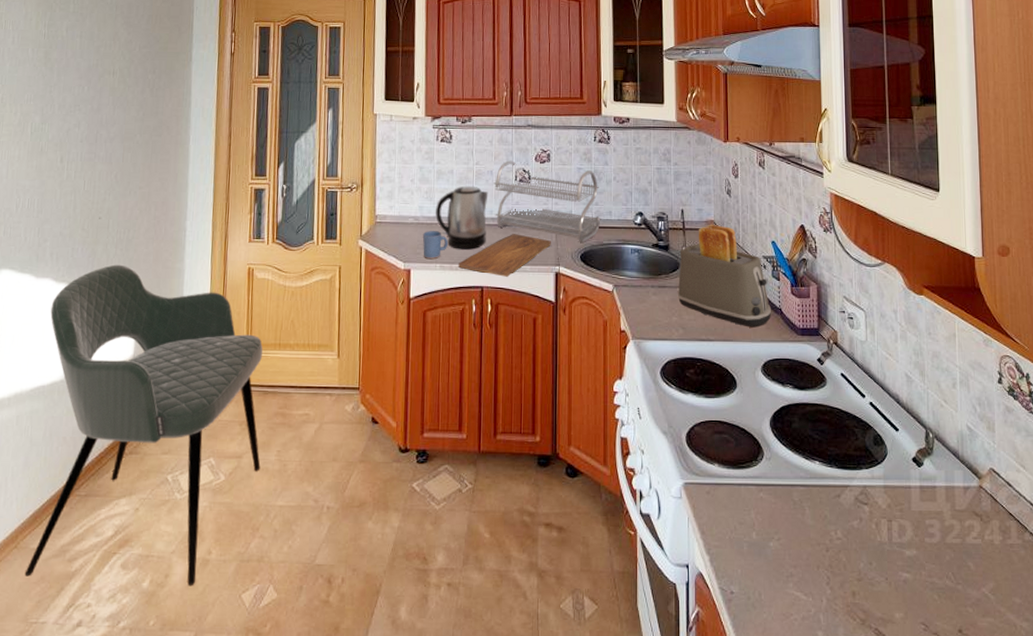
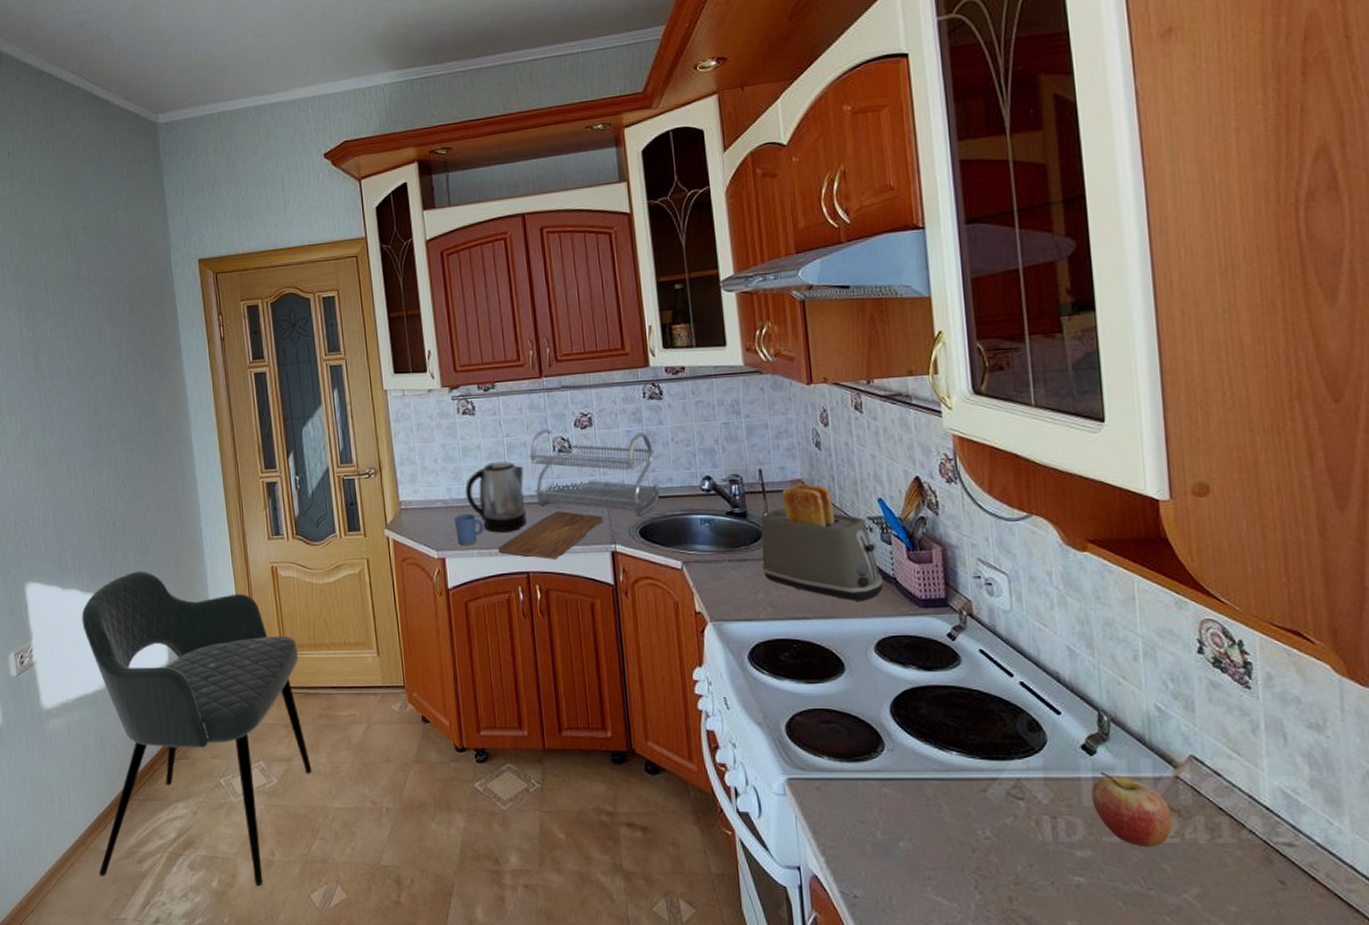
fruit: none [918,481,976,547] -> present [1091,772,1173,847]

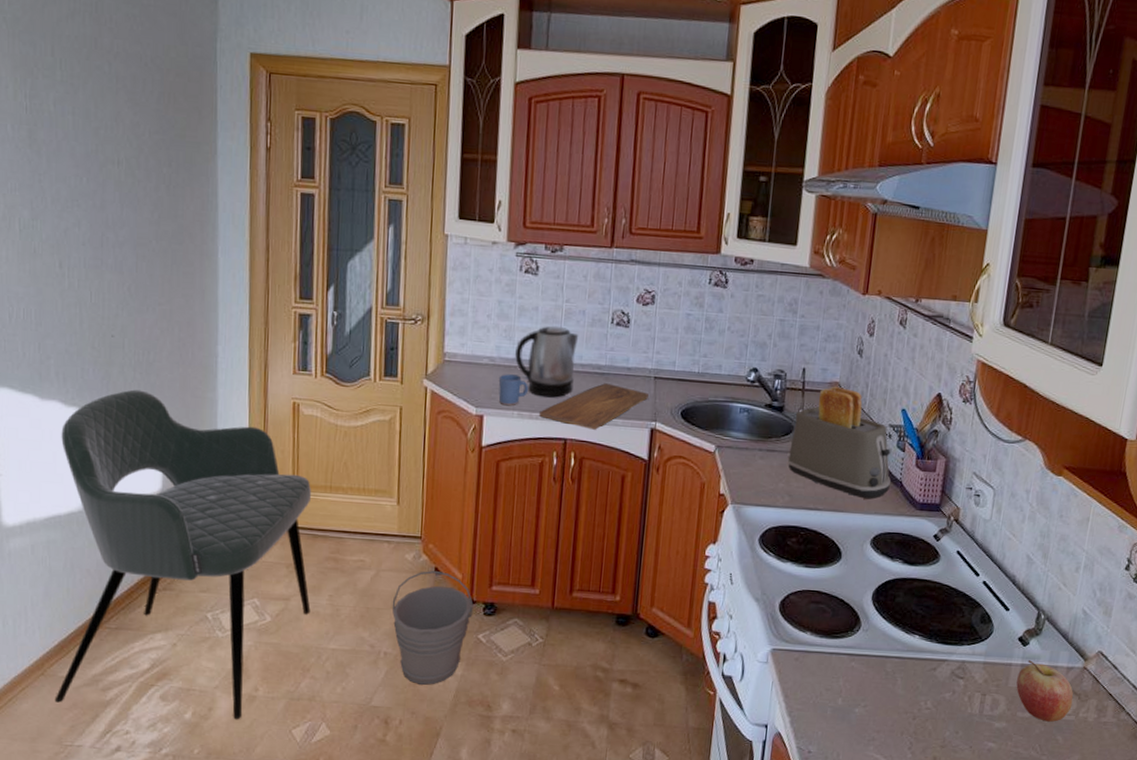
bucket: none [386,719,466,840] -> present [392,570,474,685]
dish rack: present [528,429,661,517] -> none [585,300,710,399]

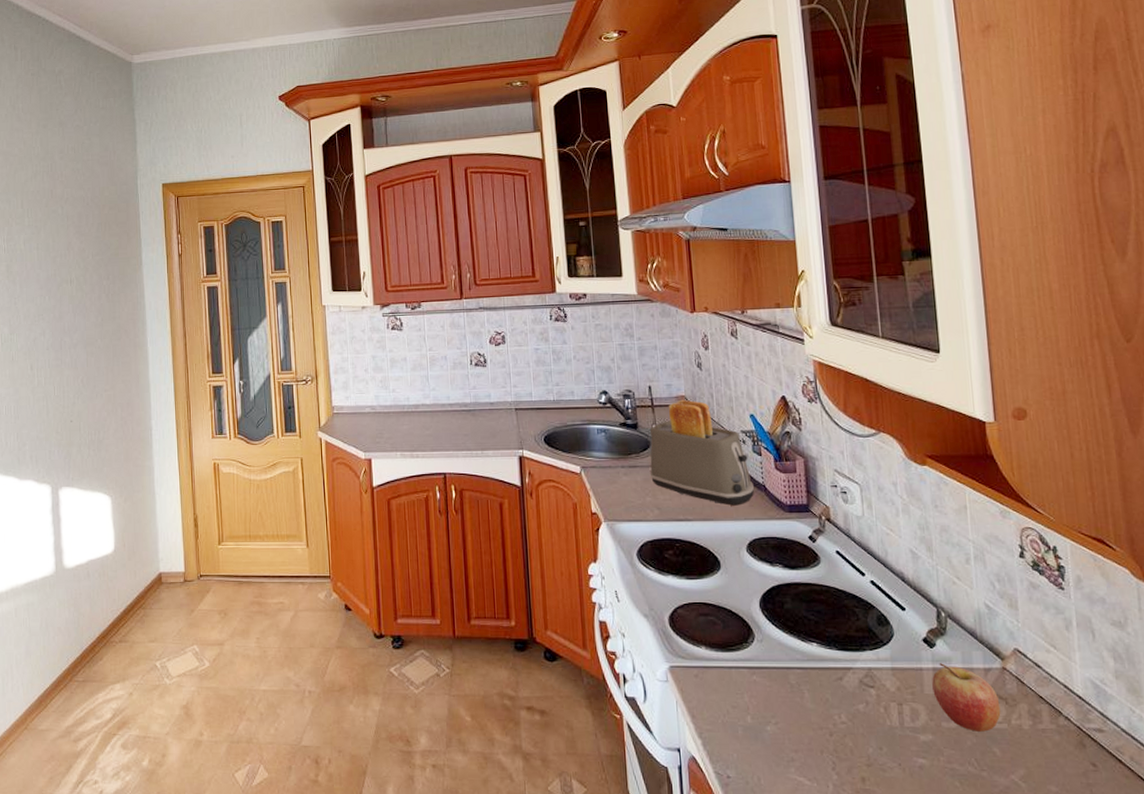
dining chair: present [54,389,312,720] -> none [35,464,242,766]
bucket: present [392,570,474,685] -> none [311,607,383,722]
mug: present [498,374,528,406] -> none [380,419,407,448]
kettle: present [515,325,579,398] -> none [392,372,445,437]
cutting board: present [539,383,649,431] -> none [419,419,512,464]

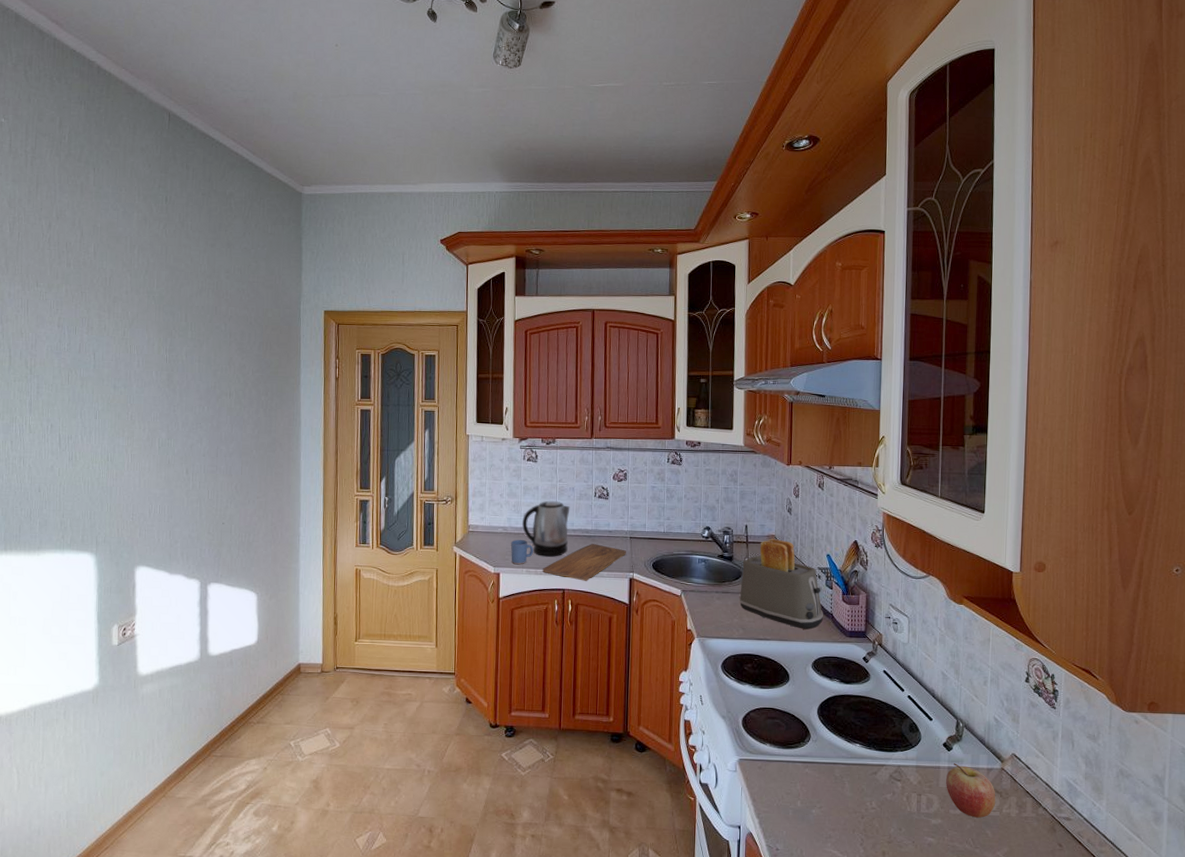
mug: none [380,419,407,448] -> present [510,540,533,565]
kettle: none [392,372,445,437] -> present [522,500,570,557]
cutting board: none [419,419,512,464] -> present [543,544,626,582]

